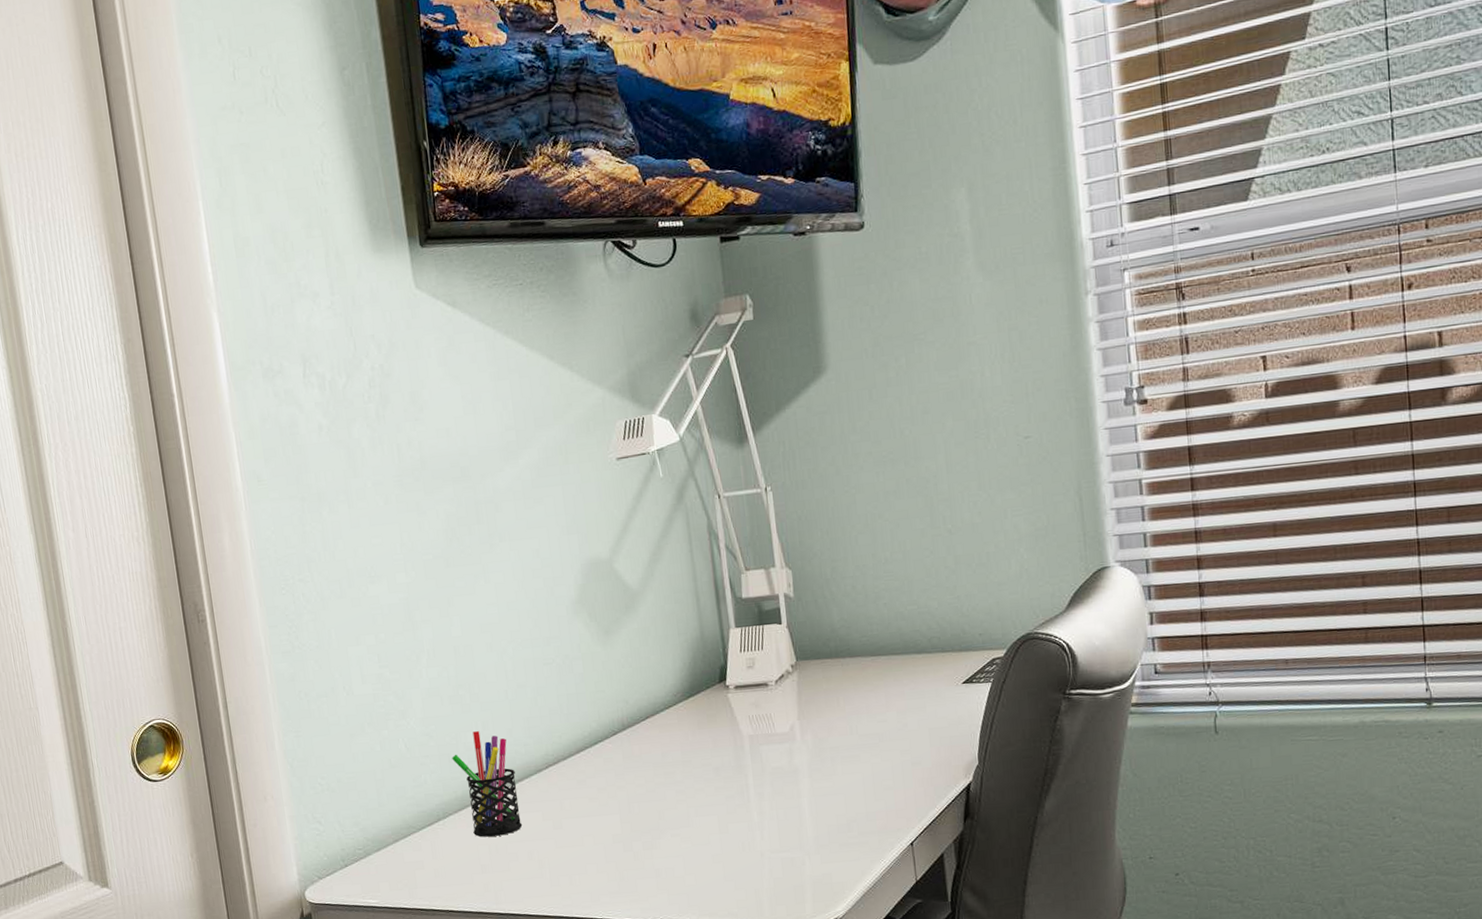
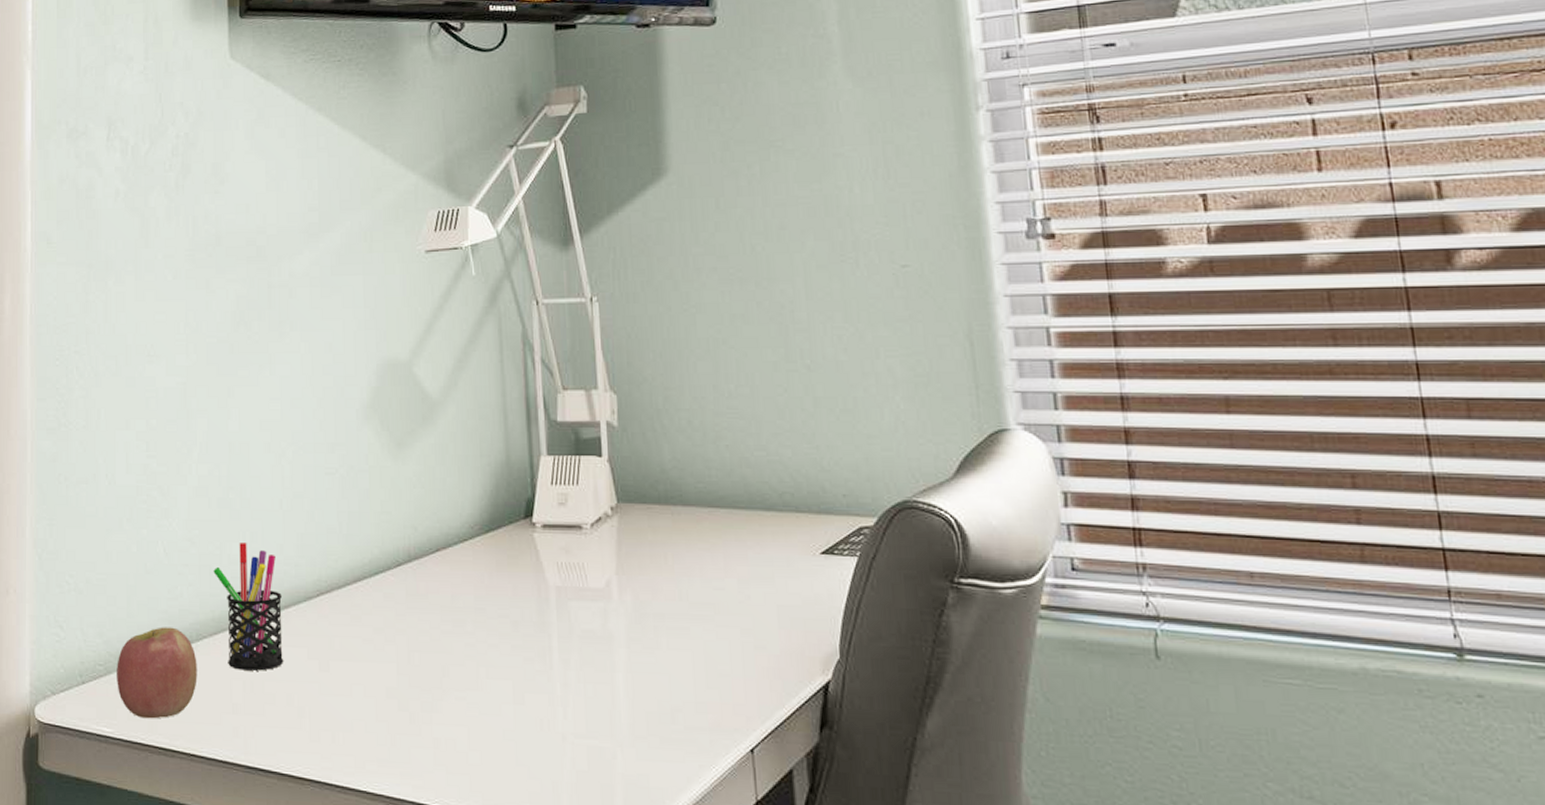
apple: none [374,809,448,888] -> present [117,627,197,719]

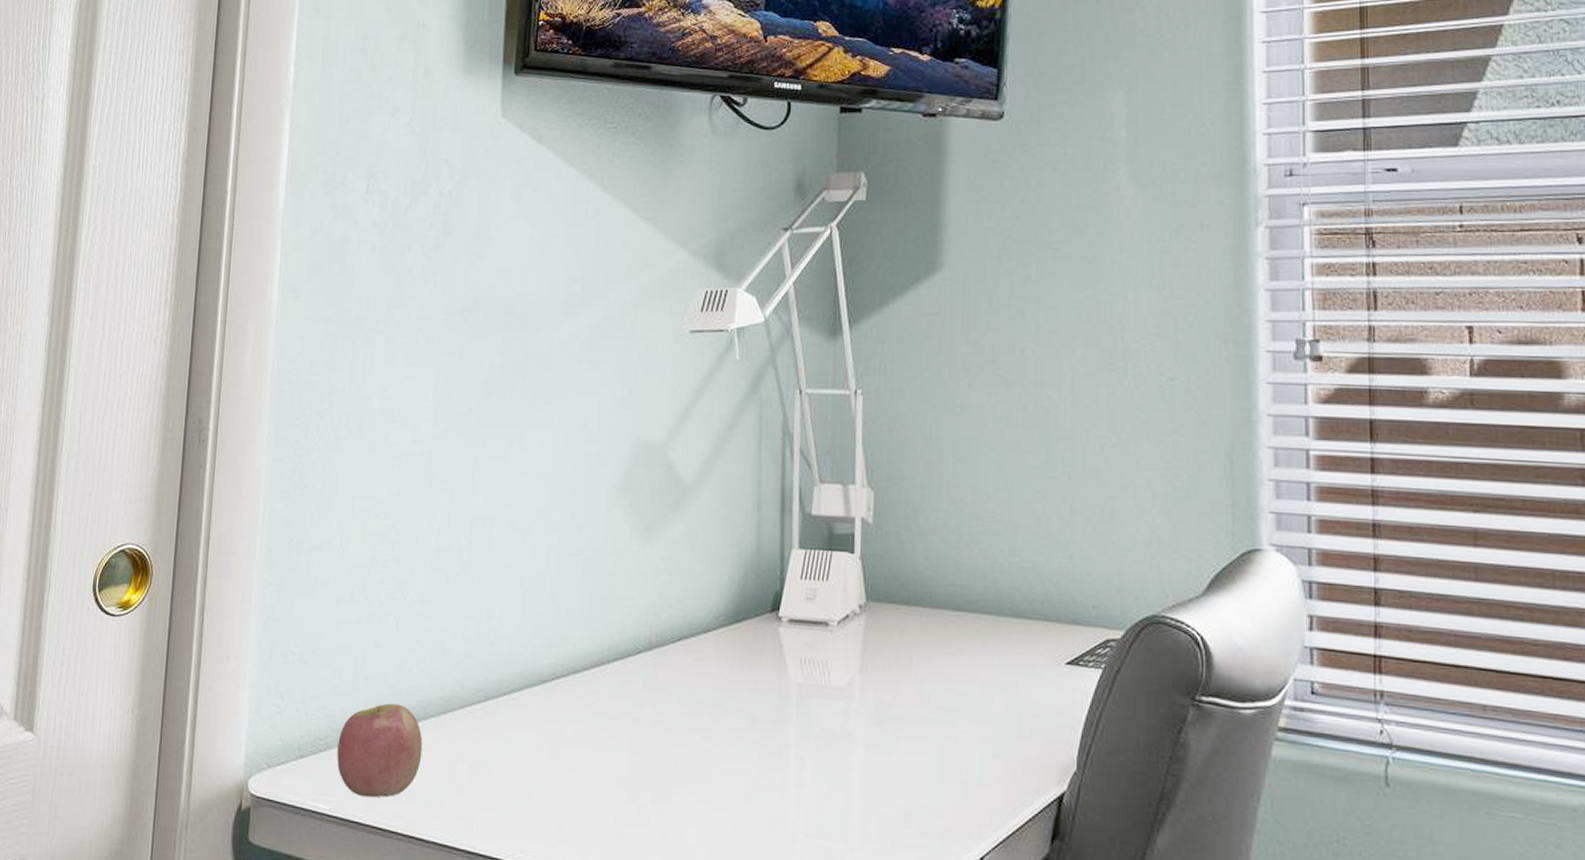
pen holder: present [213,543,283,671] -> none [446,621,515,754]

